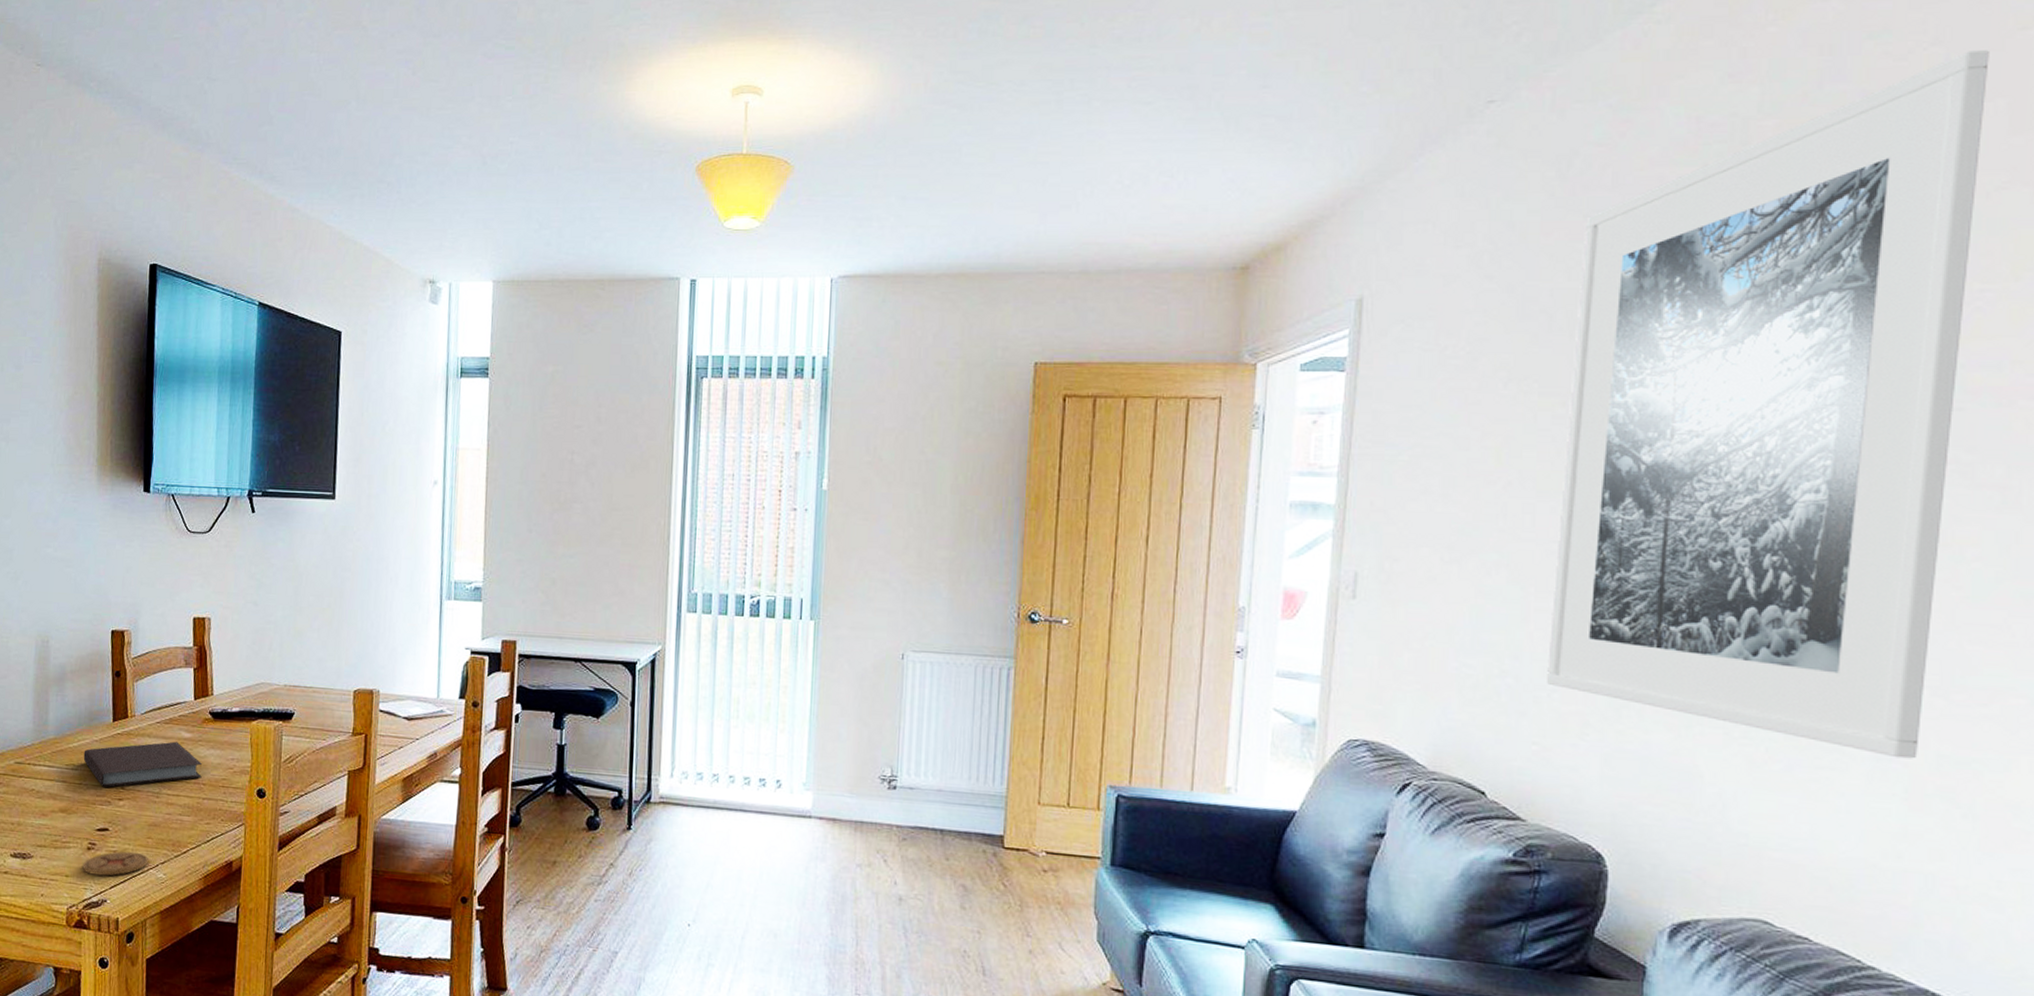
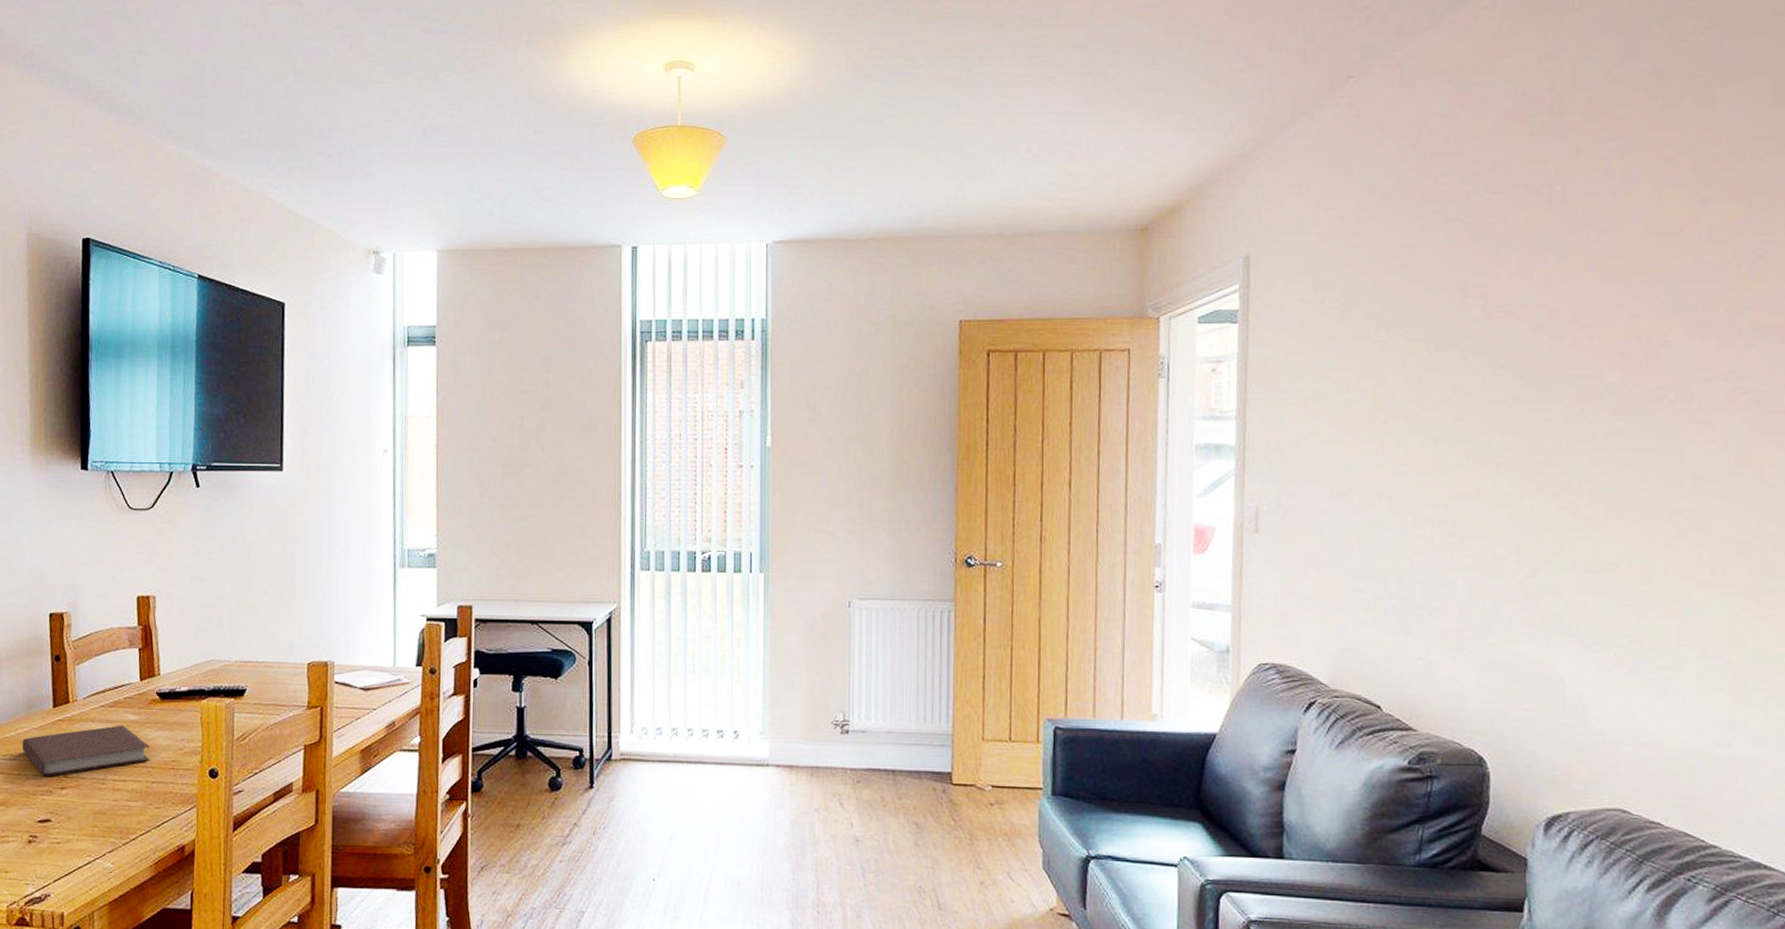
coaster: present [82,851,149,876] -> none [23,842,95,869]
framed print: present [1545,50,1989,759] -> none [1426,34,1754,657]

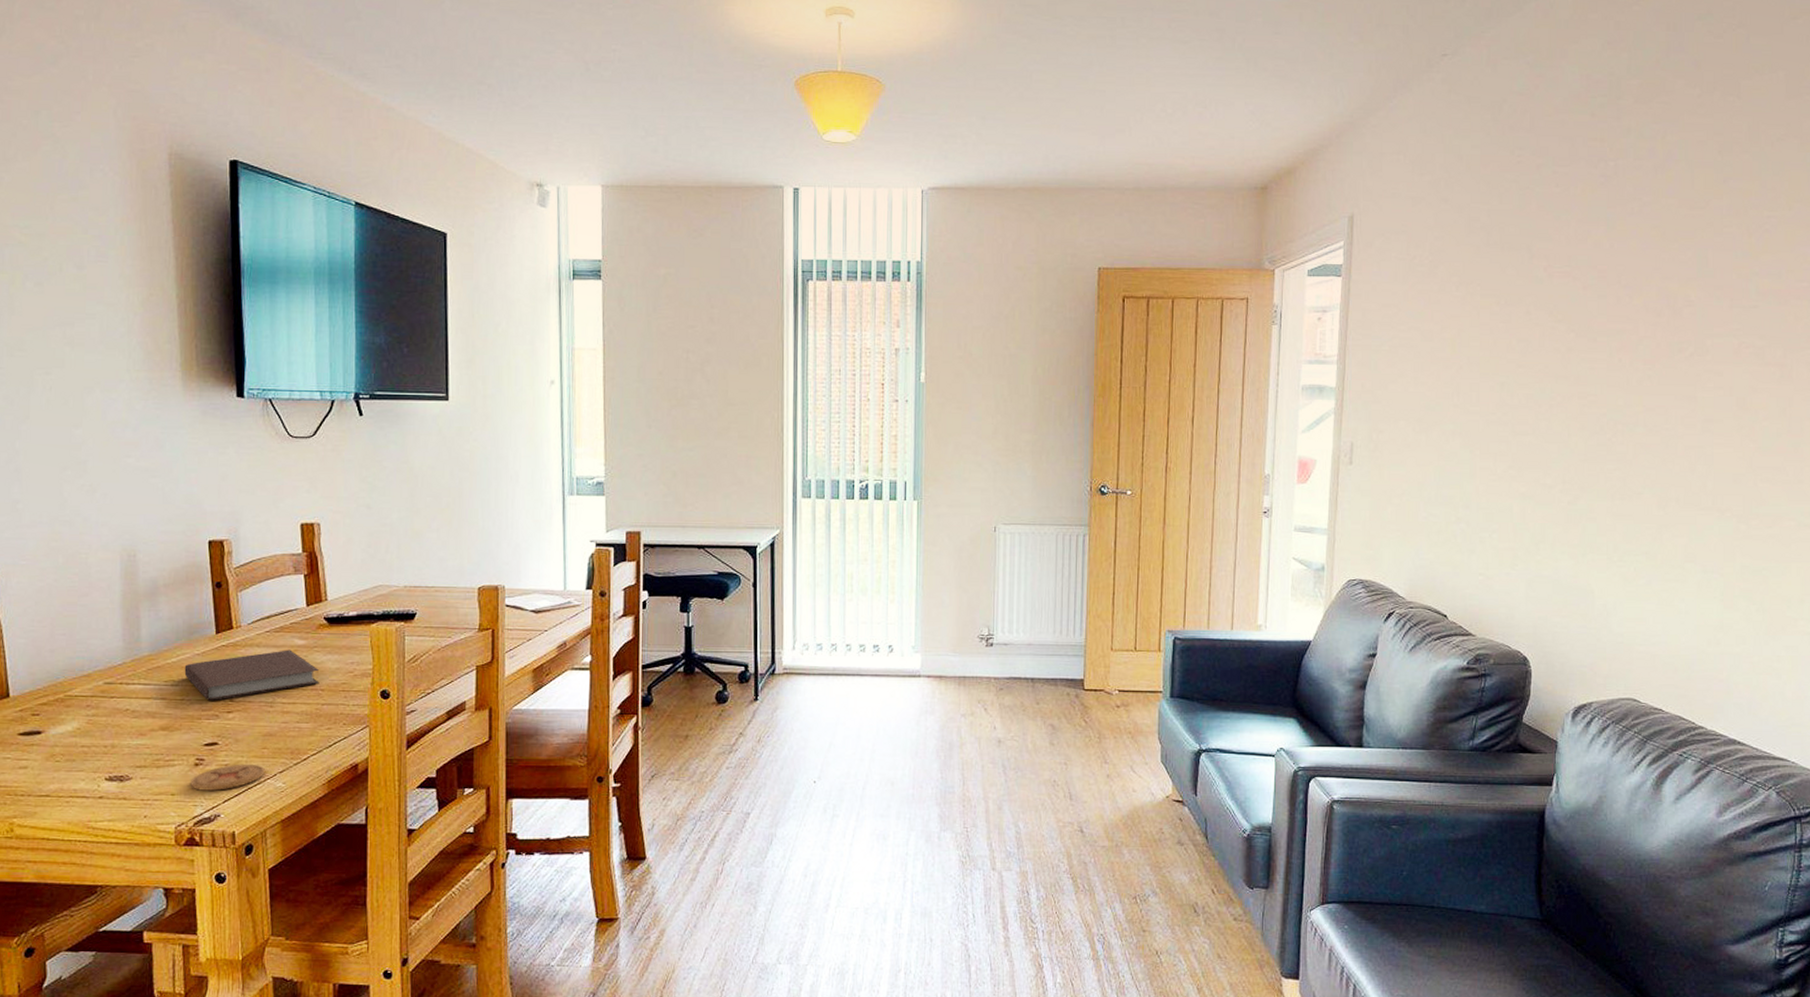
coaster: none [23,842,95,869] -> present [190,763,265,791]

